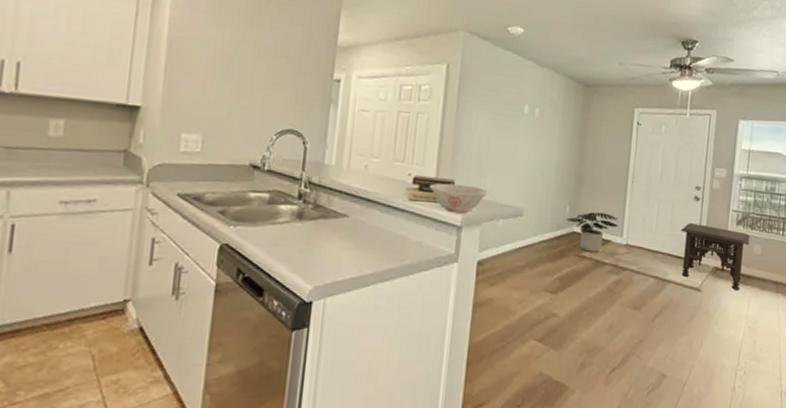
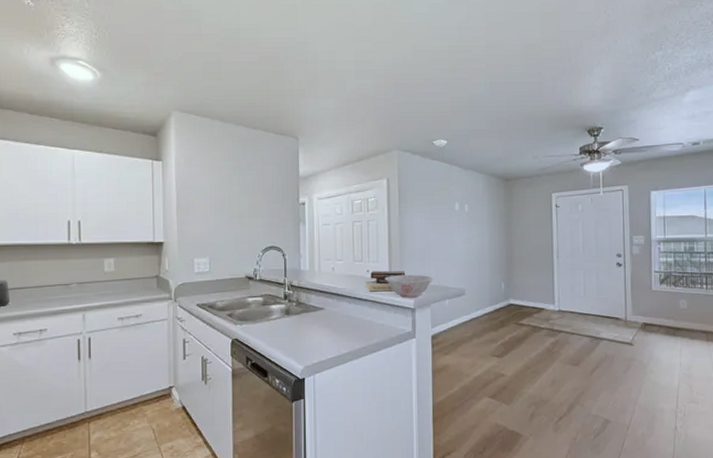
potted plant: present [566,212,619,253] -> none [503,285,550,320]
side table: present [680,222,750,290] -> none [607,286,675,342]

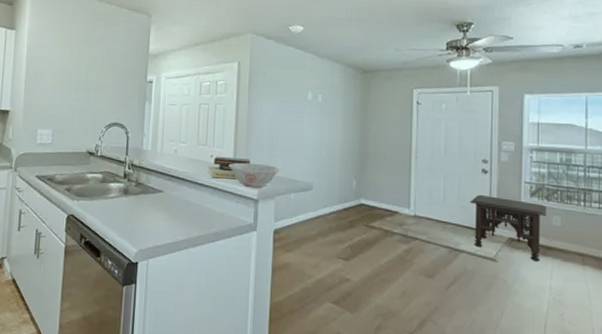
side table: none [607,286,675,342] -> present [469,194,547,261]

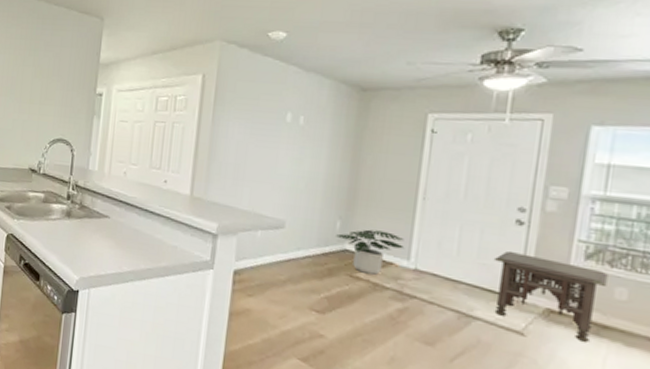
books: present [207,156,251,180] -> none [159,182,212,210]
bowl: present [228,162,281,189] -> none [185,190,247,222]
potted plant: none [353,185,406,223] -> present [336,229,405,275]

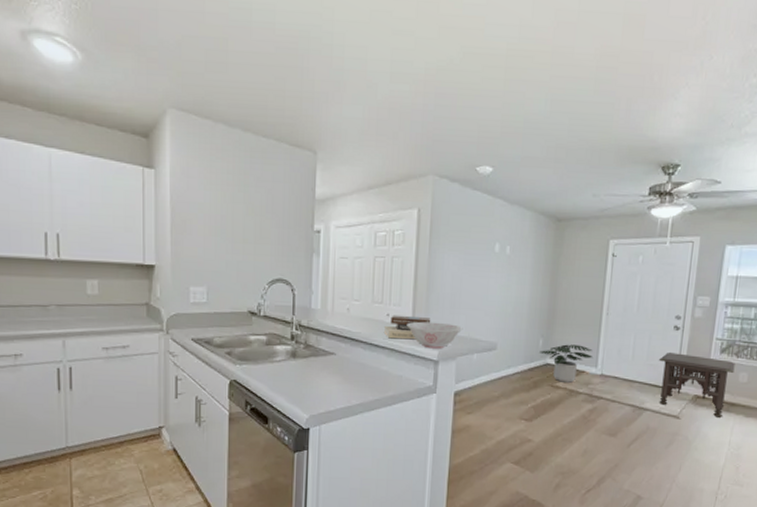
books: none [159,182,212,210] -> present [383,315,431,340]
bowl: none [185,190,247,222] -> present [407,321,463,349]

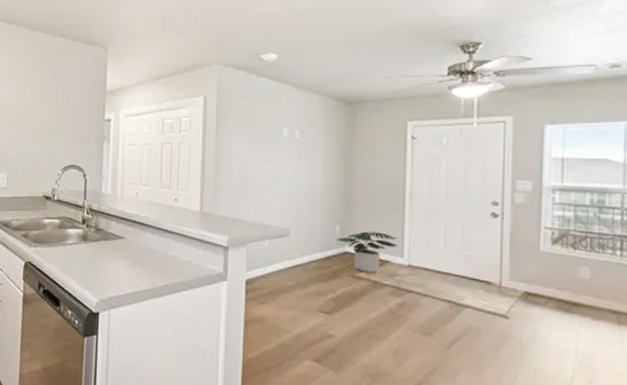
books: present [383,315,431,340] -> none [171,199,220,225]
bowl: present [407,321,463,349] -> none [195,206,253,235]
side table: present [658,351,735,418] -> none [475,241,572,319]

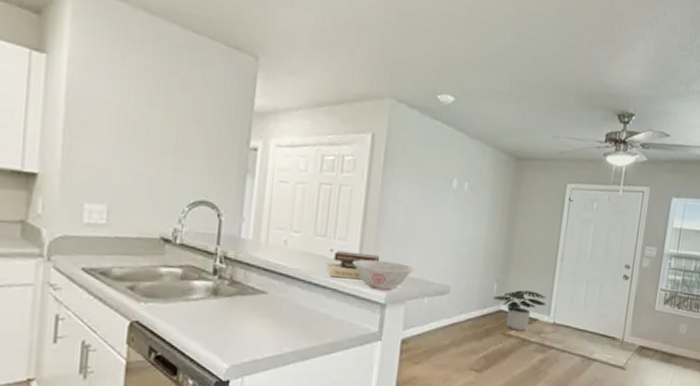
books: none [171,199,220,225] -> present [325,250,380,280]
bowl: none [195,206,253,235] -> present [352,259,415,291]

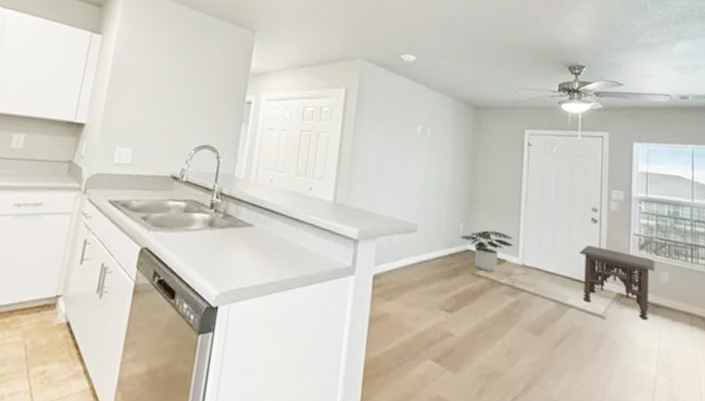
books: present [325,250,380,280] -> none [304,189,353,216]
bowl: present [352,259,415,291] -> none [328,197,385,228]
side table: none [607,301,677,369] -> present [579,245,655,320]

